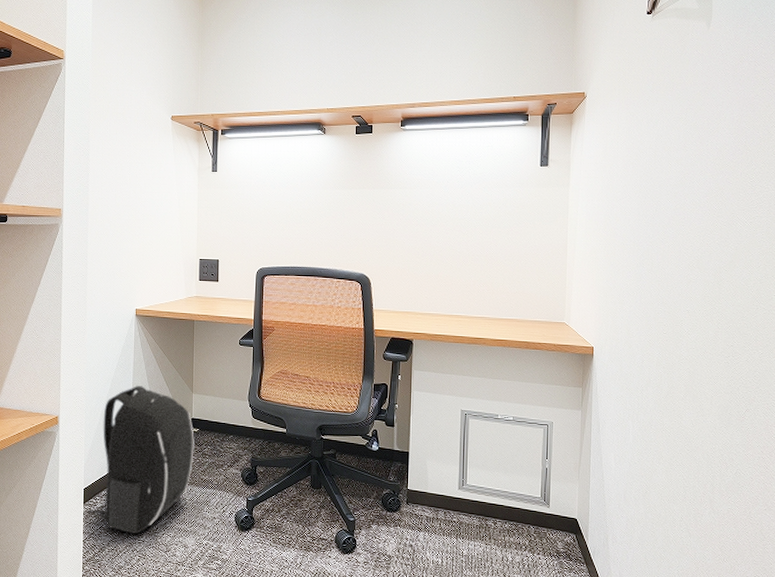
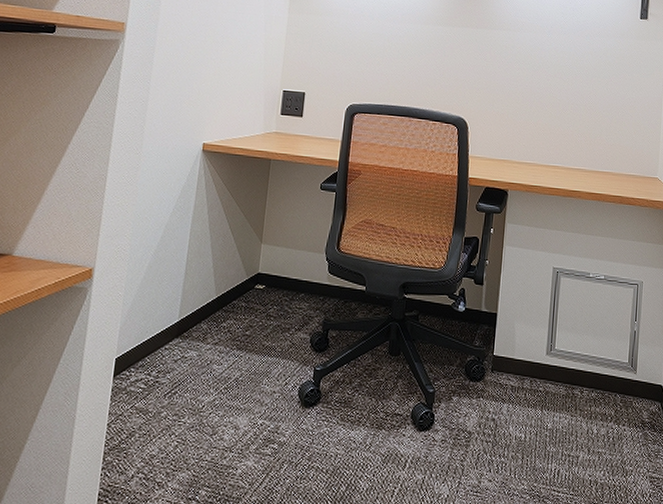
backpack: present [87,386,194,534] -> none [116,233,259,414]

